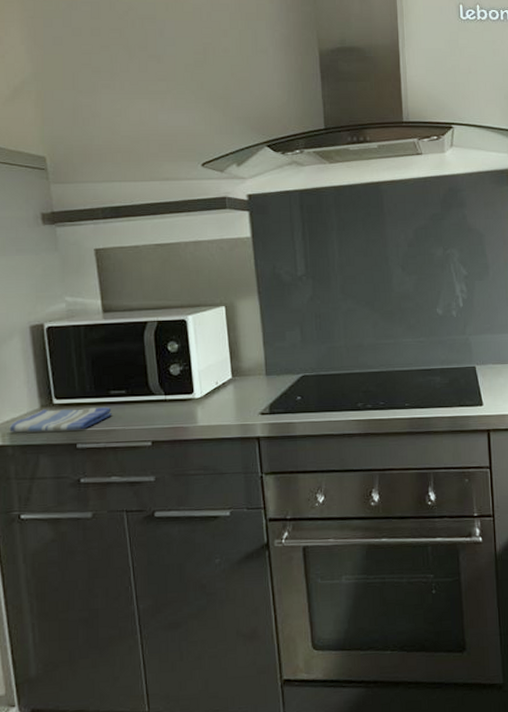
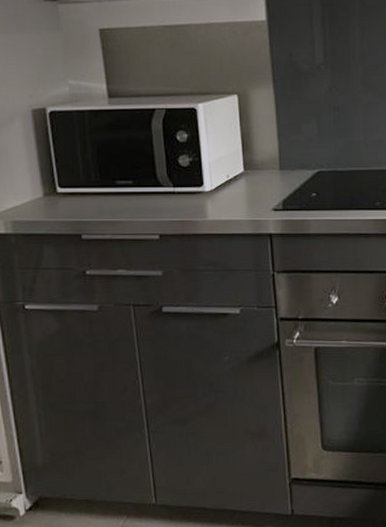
dish towel: present [8,406,112,432] -> none [10,197,118,221]

